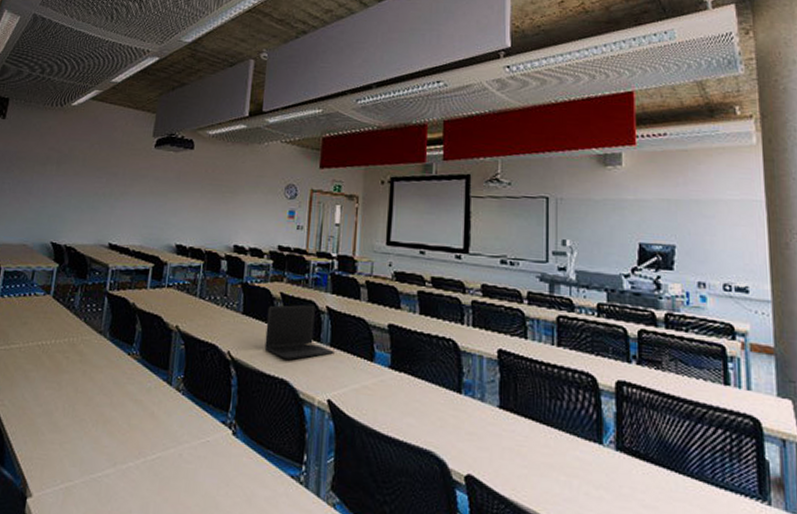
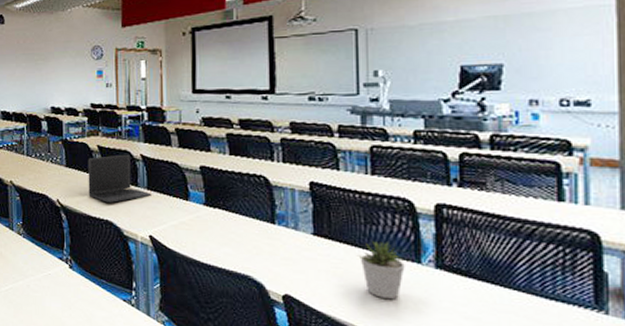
potted plant: none [542,418,587,484] -> present [358,241,405,300]

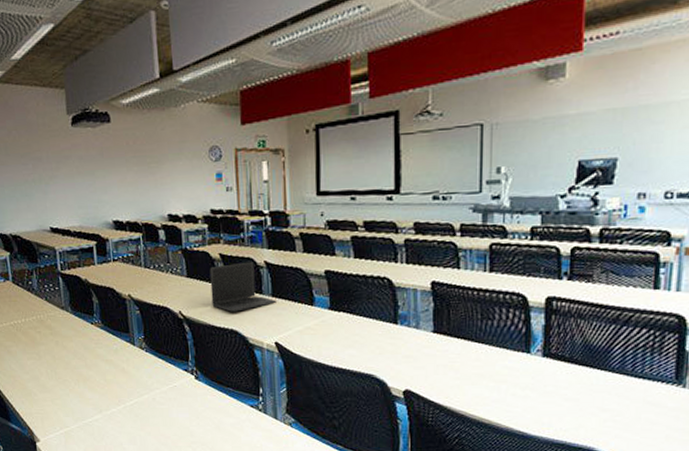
potted plant: present [358,241,405,300] -> none [474,335,516,388]

